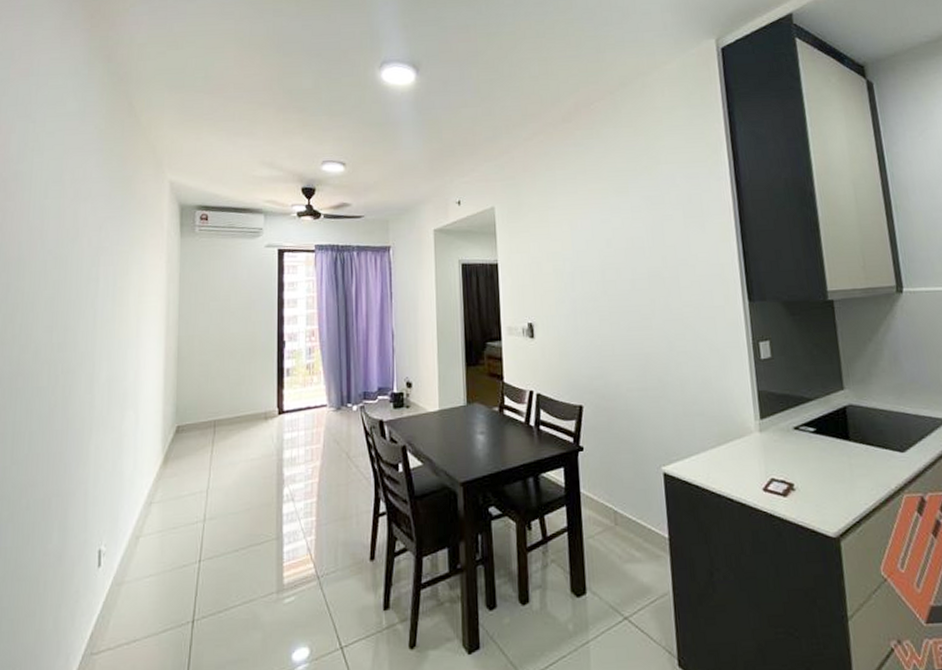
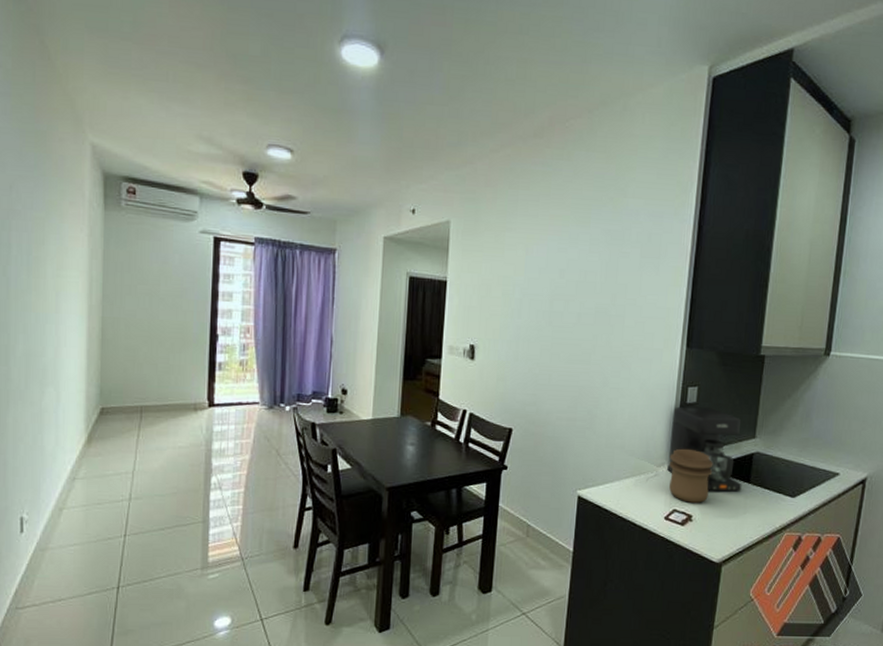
coffee maker: none [748,361,842,454] -> present [667,406,742,492]
jar: none [754,408,807,469] -> present [669,448,713,503]

